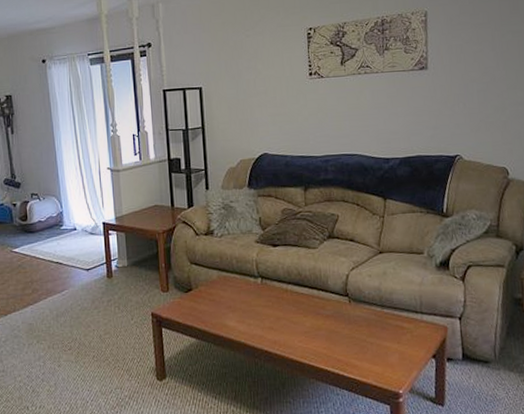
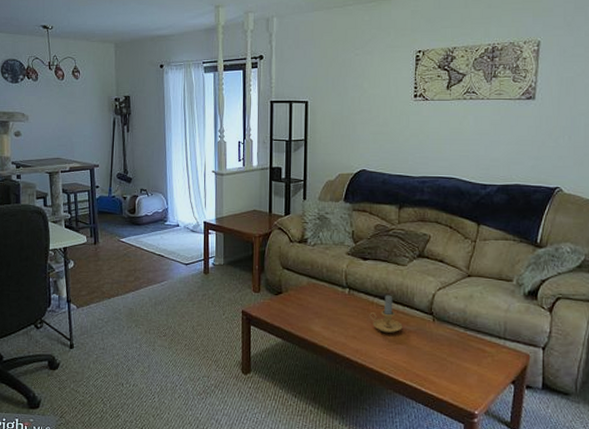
candle: none [284,280,320,320] -> present [369,295,403,333]

